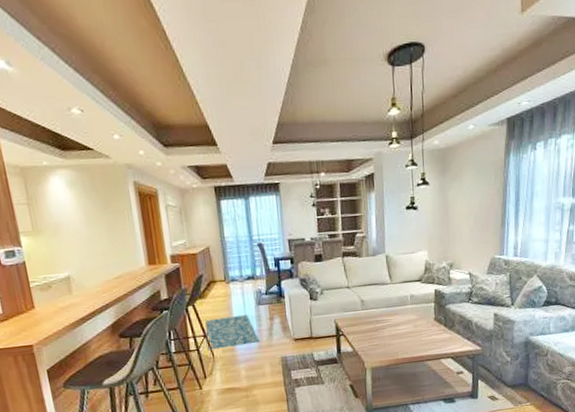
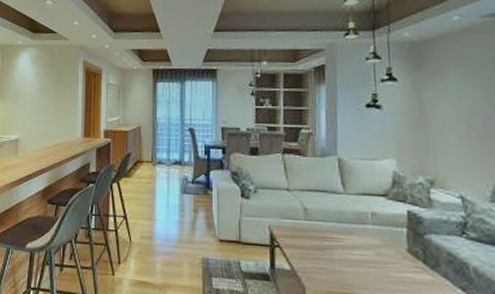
rug: present [205,315,260,351] -> none [126,200,181,236]

